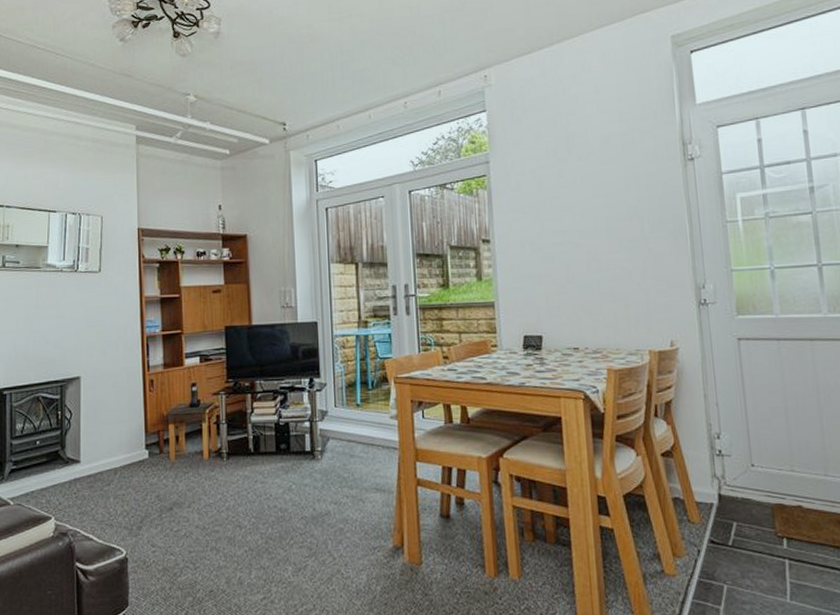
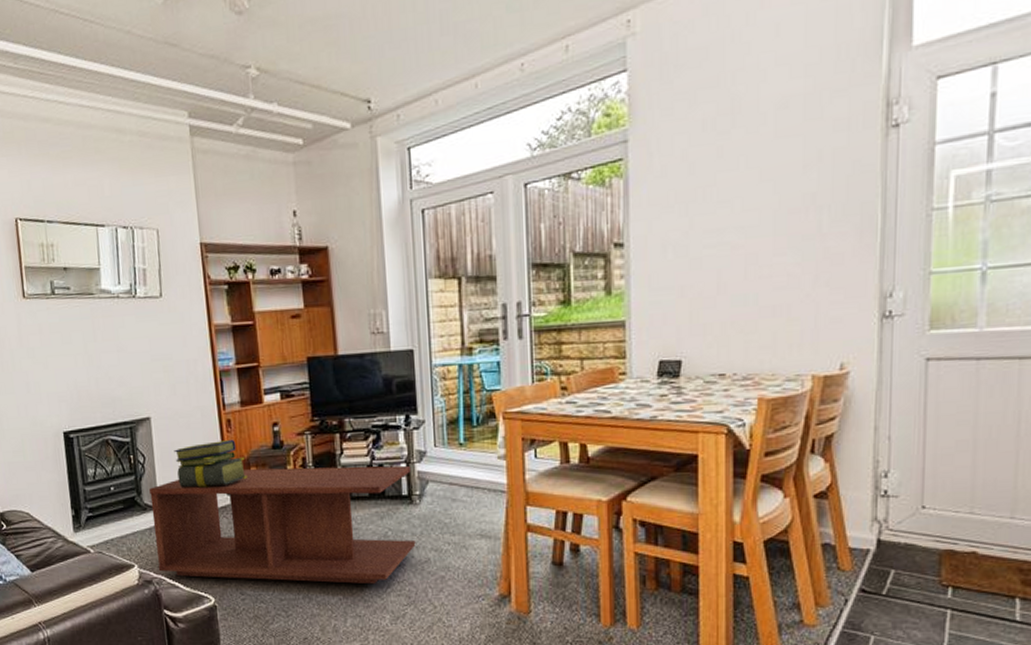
coffee table: none [73,423,317,537] -> present [149,465,416,585]
stack of books: none [99,397,165,443] -> present [174,439,247,488]

